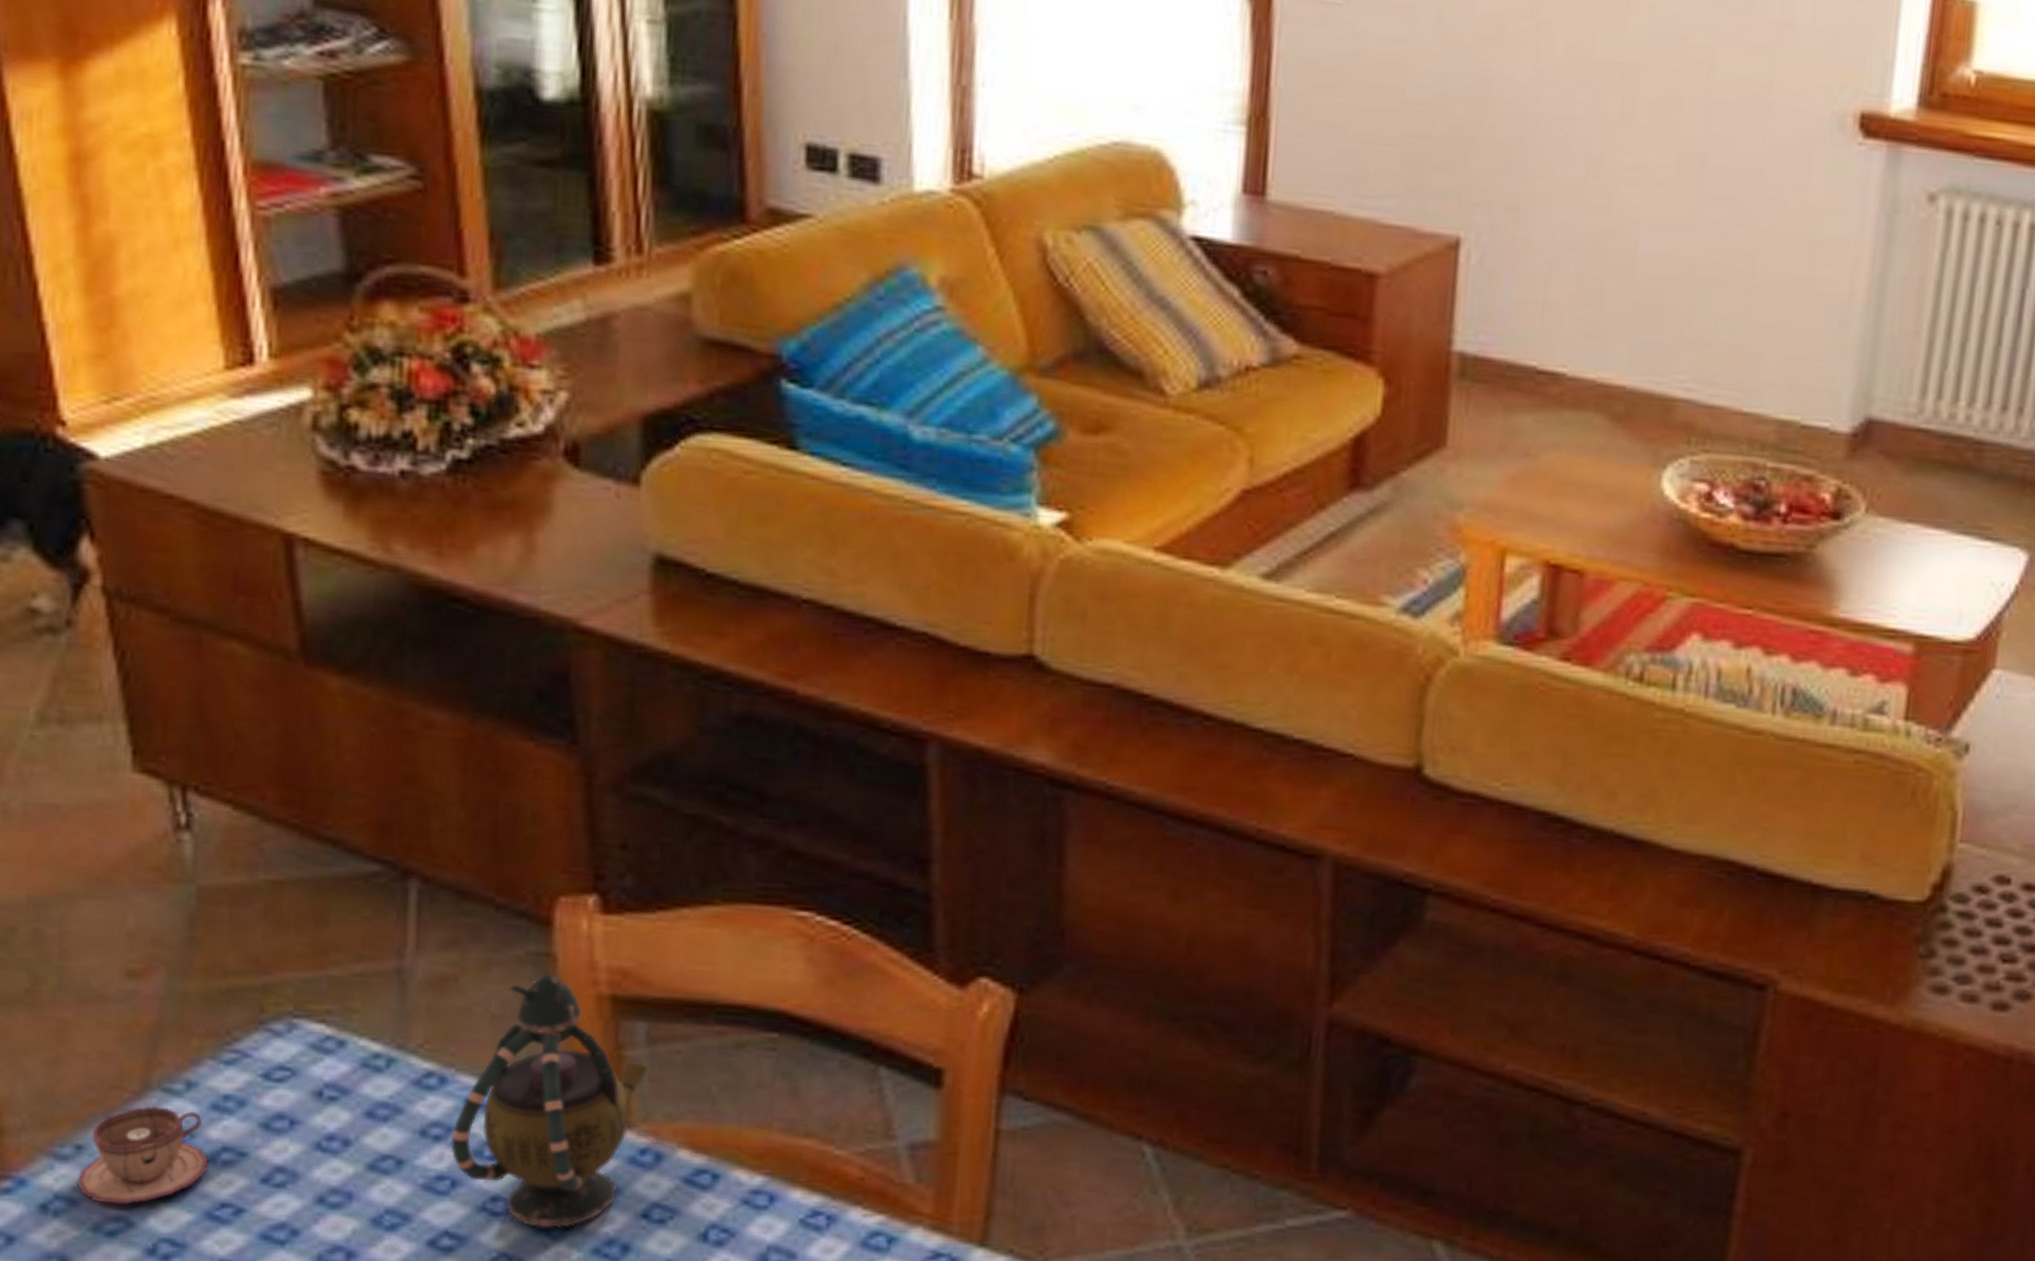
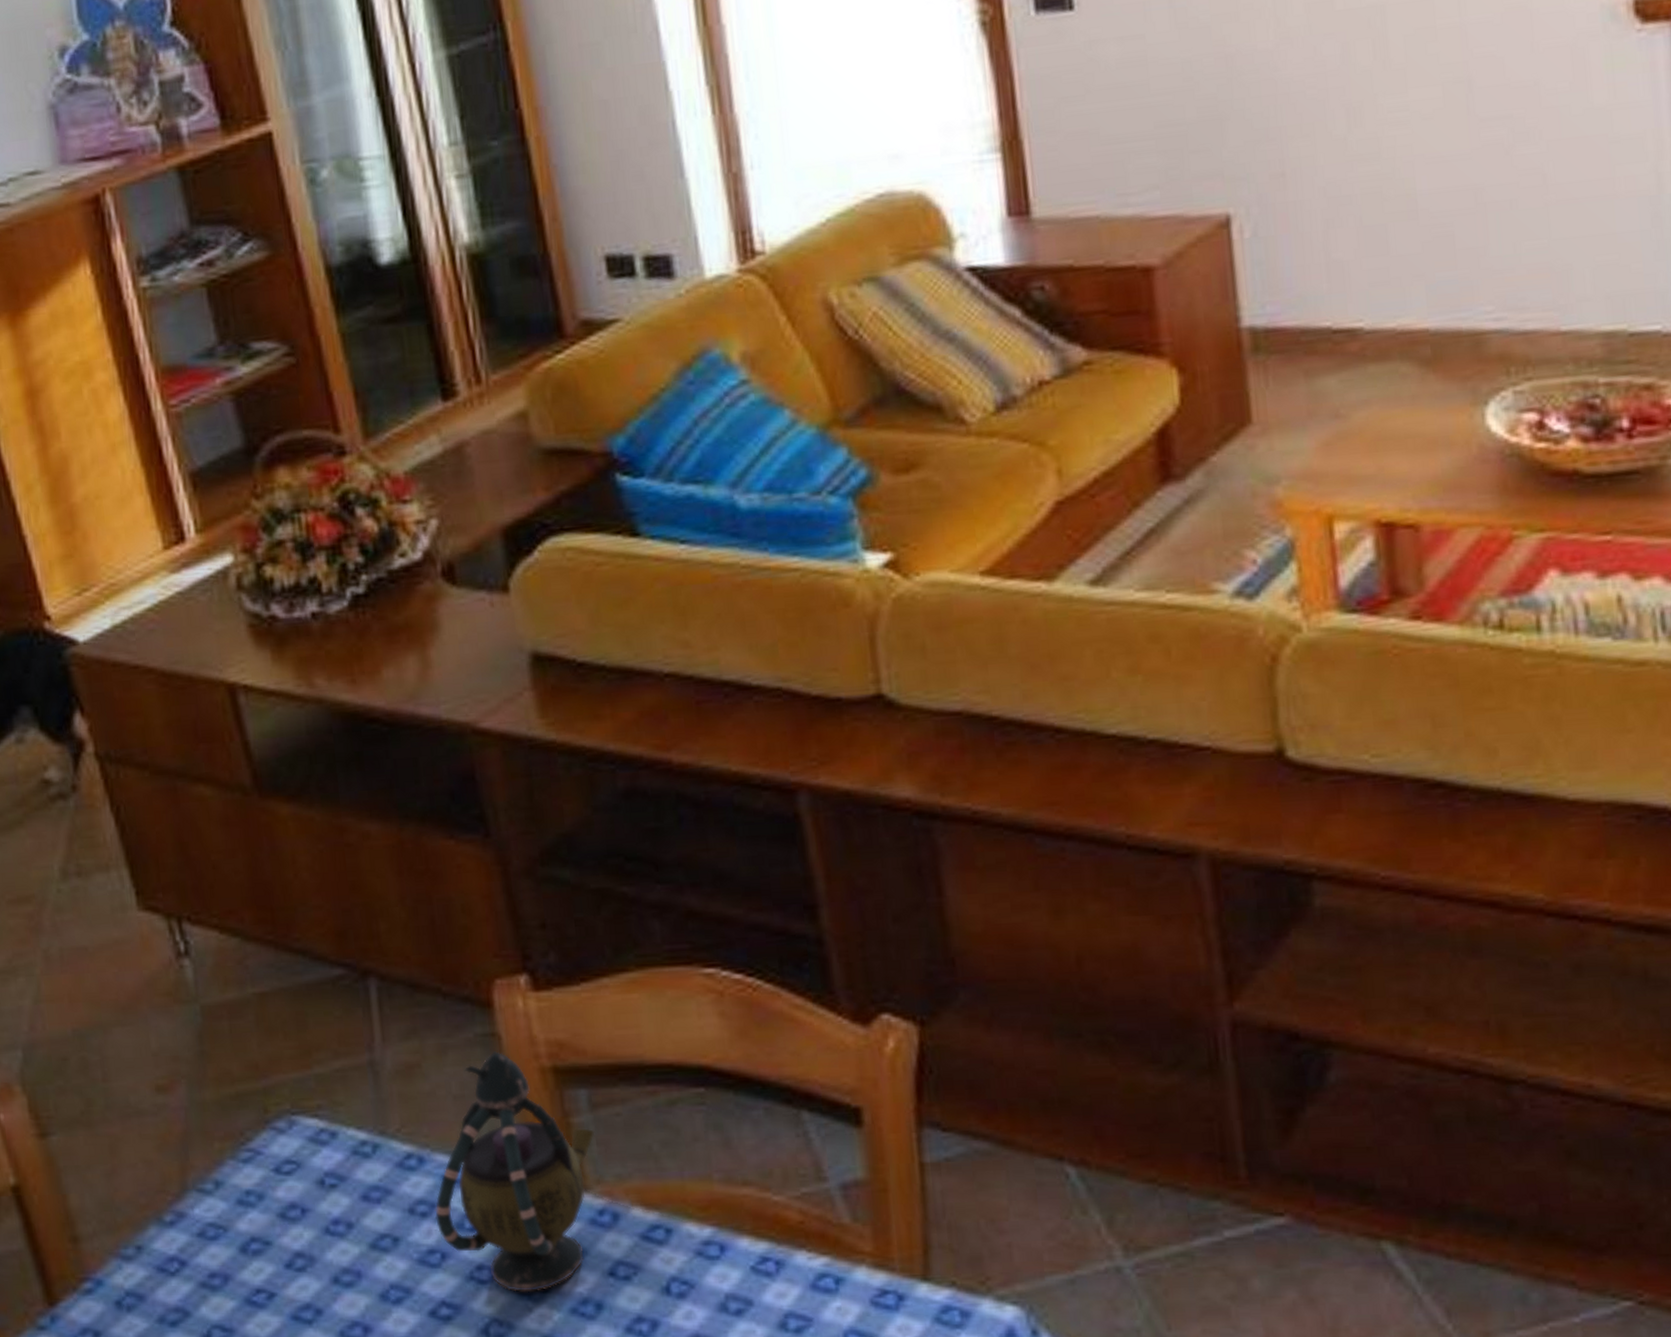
teacup: present [76,1106,209,1205] -> none [140,1205,242,1298]

